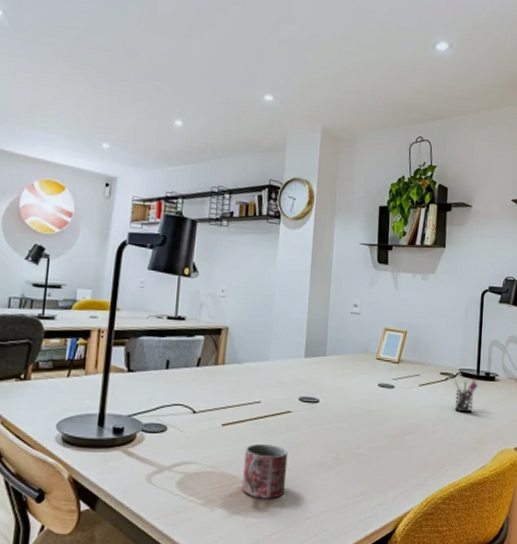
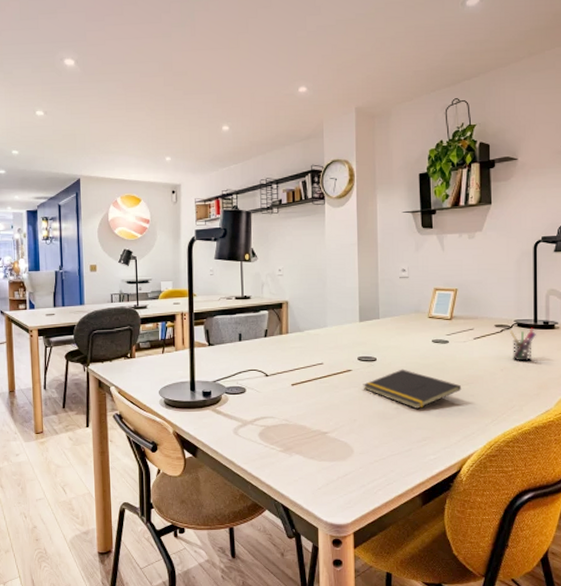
mug: present [241,443,288,499] -> none [313,399,353,445]
notepad: none [302,413,404,459] -> present [363,369,462,409]

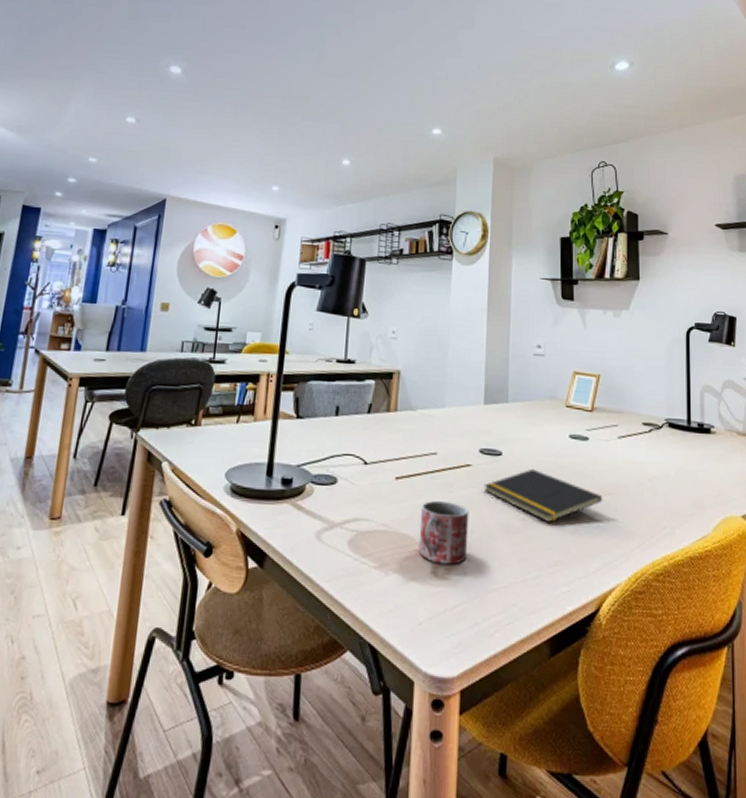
mug: none [313,399,353,445] -> present [418,500,469,565]
pen holder: present [509,327,536,362] -> none [659,429,690,473]

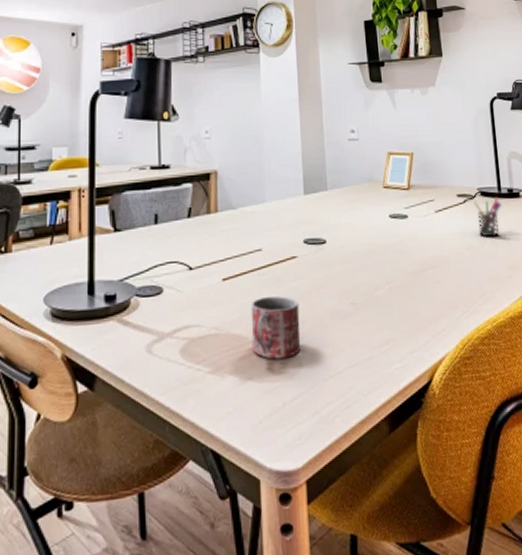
notepad: present [484,468,603,522] -> none [311,252,426,303]
pen holder: none [659,429,690,473] -> present [472,196,502,238]

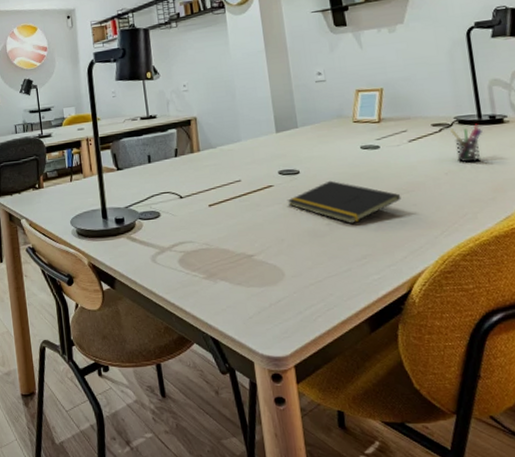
mug: present [250,295,301,359] -> none [234,218,283,269]
notepad: none [311,252,426,303] -> present [287,180,402,224]

